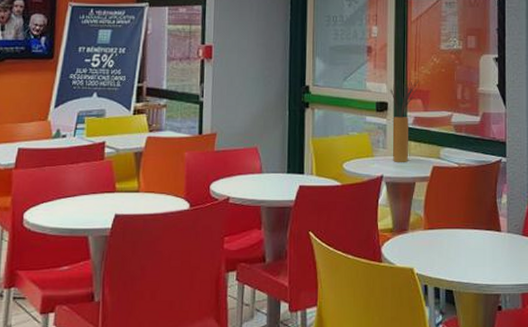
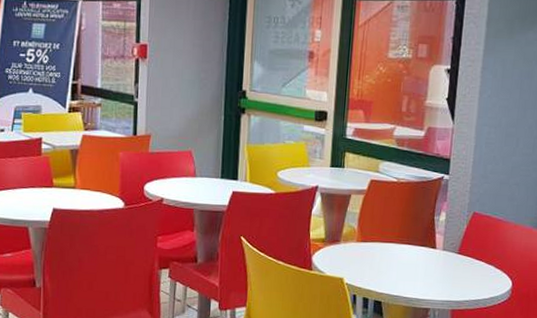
vase: present [389,80,419,163] -> none [329,88,362,175]

